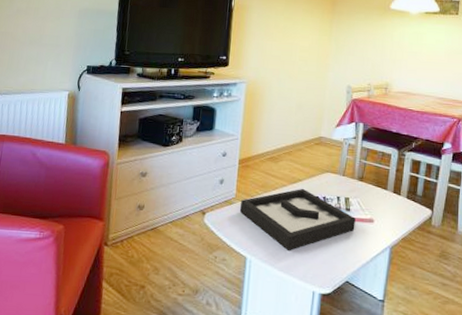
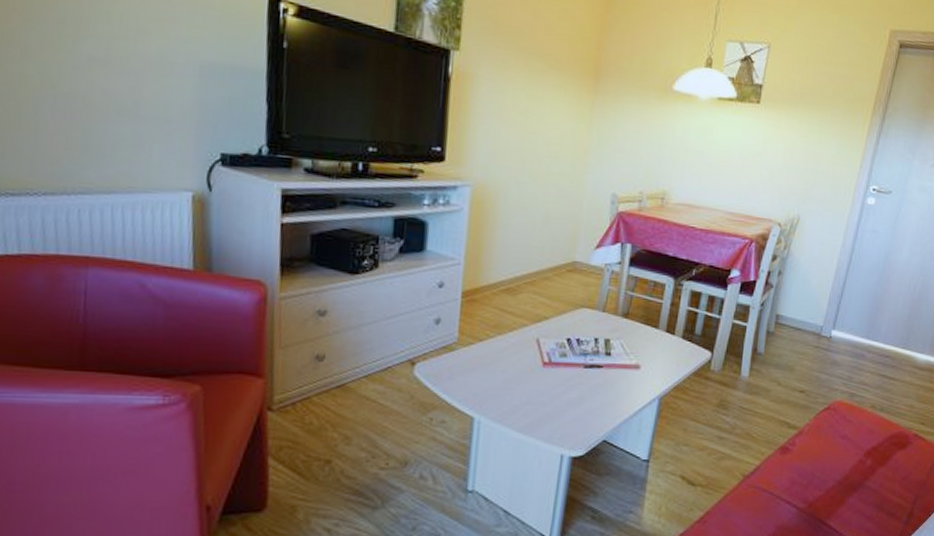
decorative tray: present [240,188,355,251] -> none [464,328,617,407]

